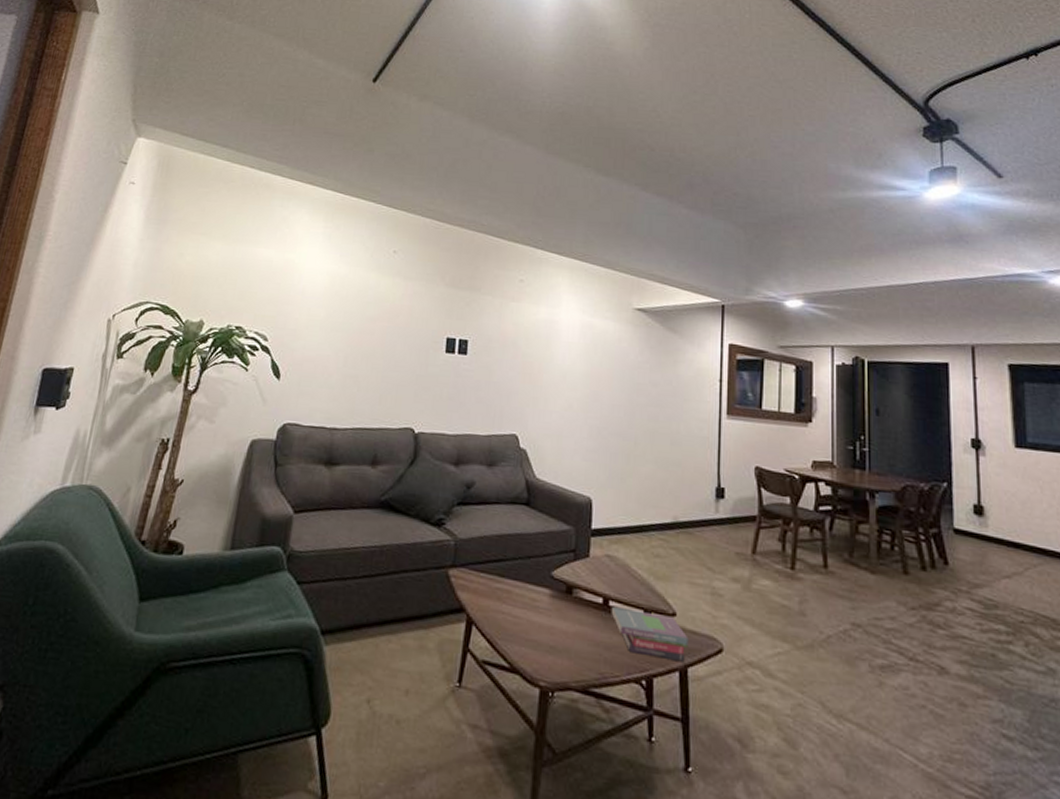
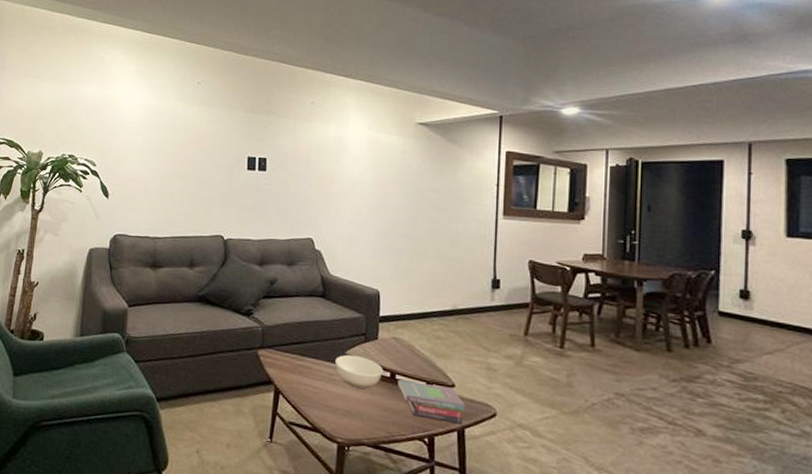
bowl: none [539,575,595,618] -> present [335,354,383,389]

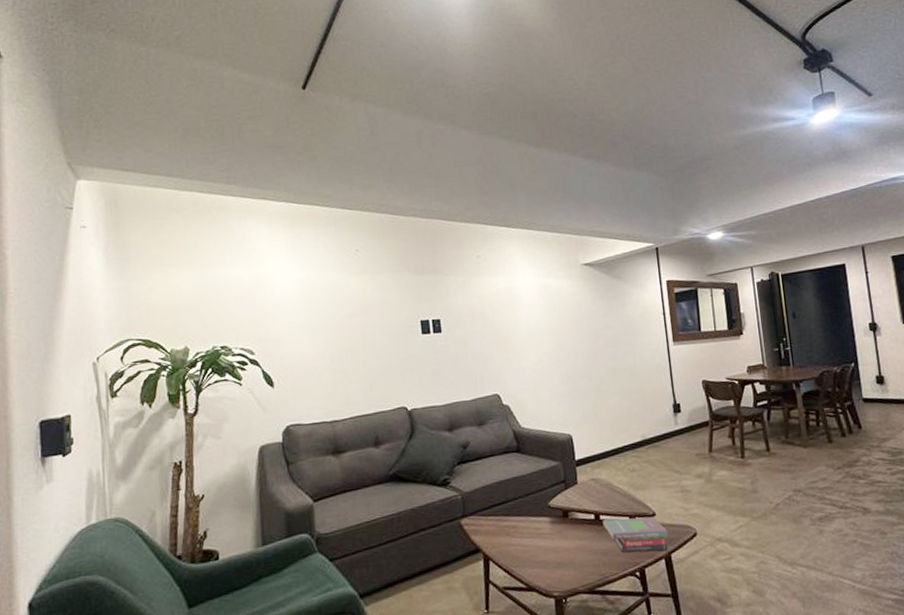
bowl: present [335,354,383,389] -> none [539,504,587,537]

